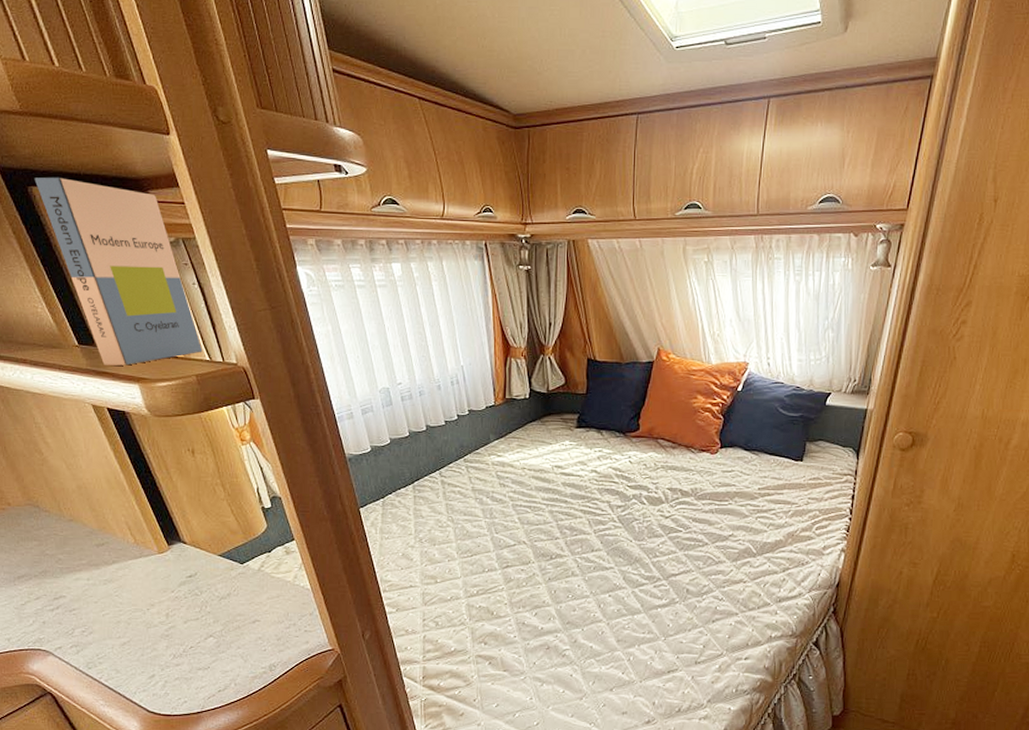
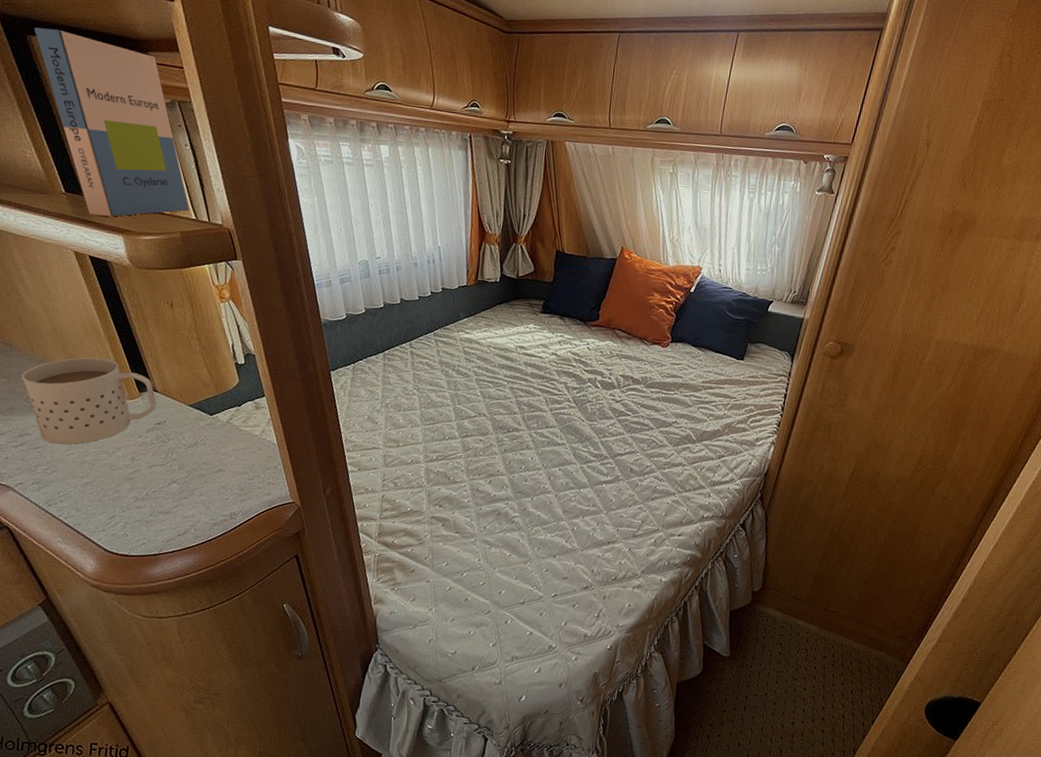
mug: none [51,513,186,605] -> present [21,357,156,445]

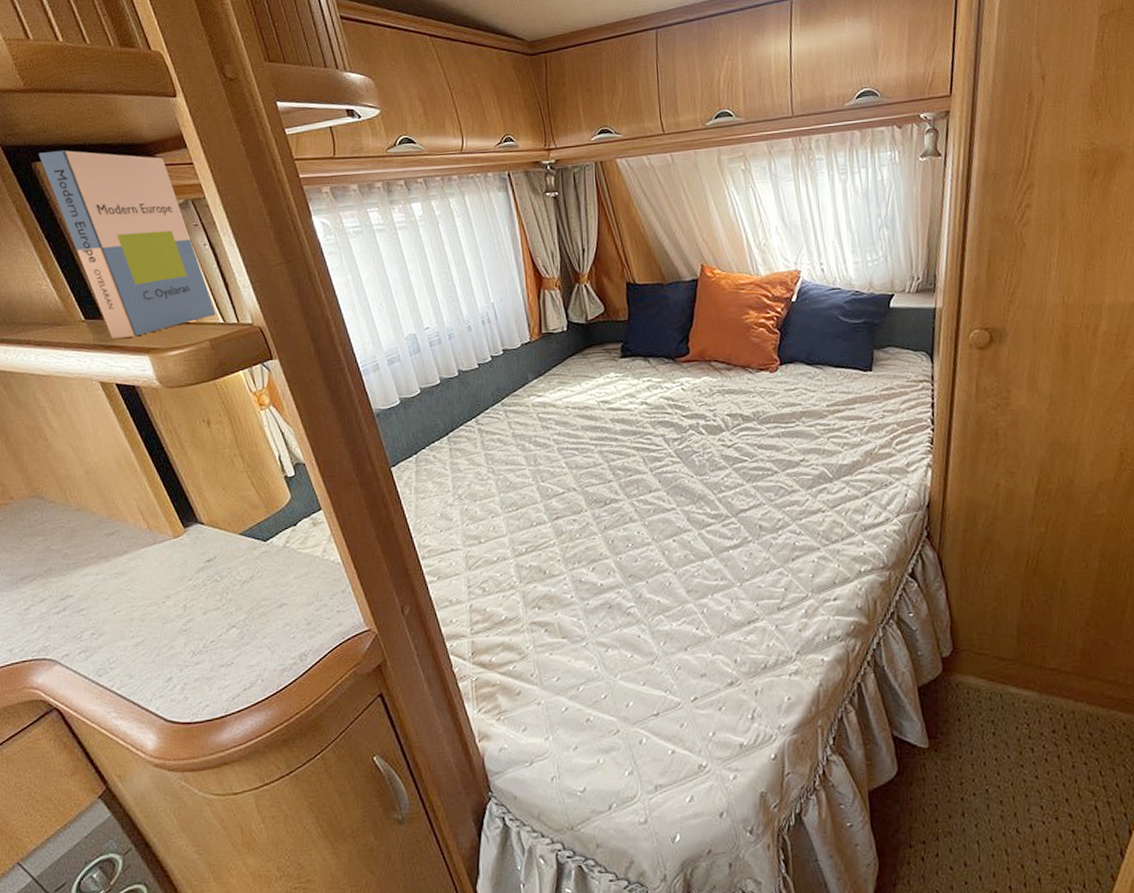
mug: present [21,357,156,445] -> none [57,495,204,603]

